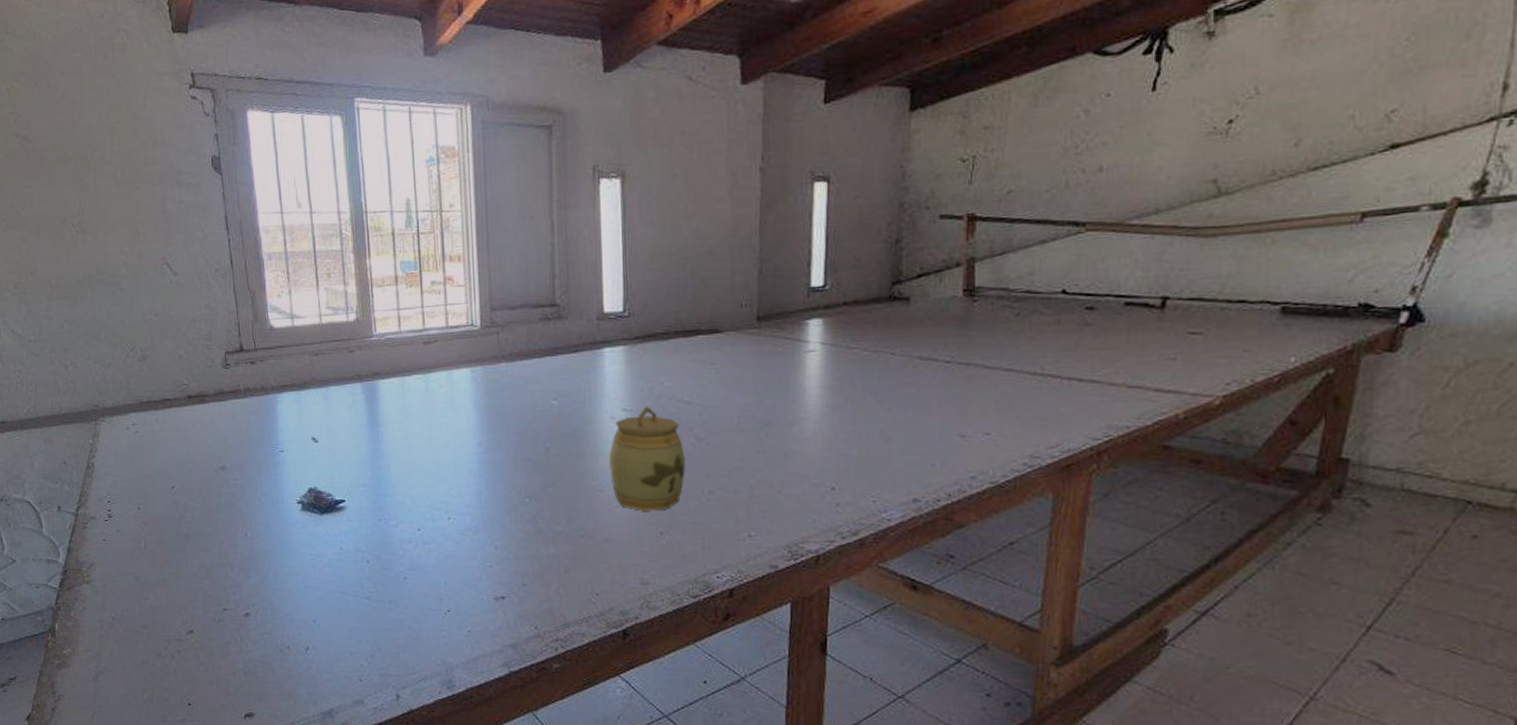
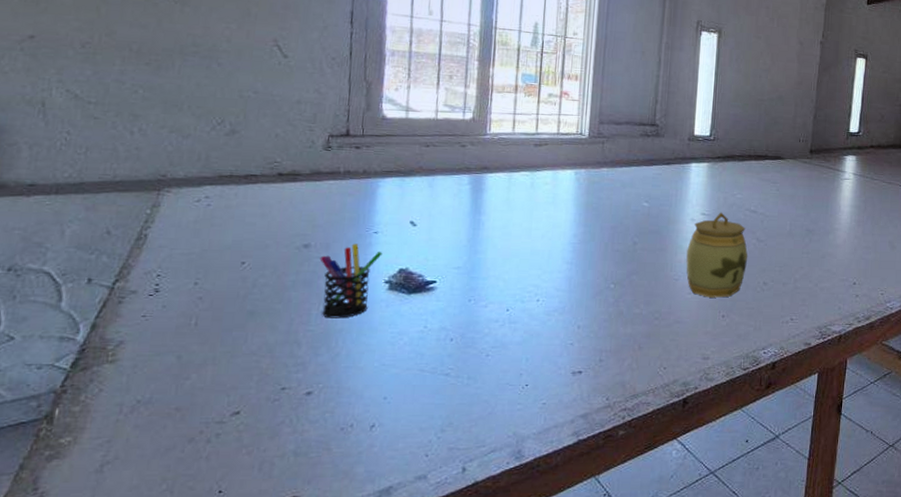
pen holder: none [236,464,291,541] -> present [319,244,383,319]

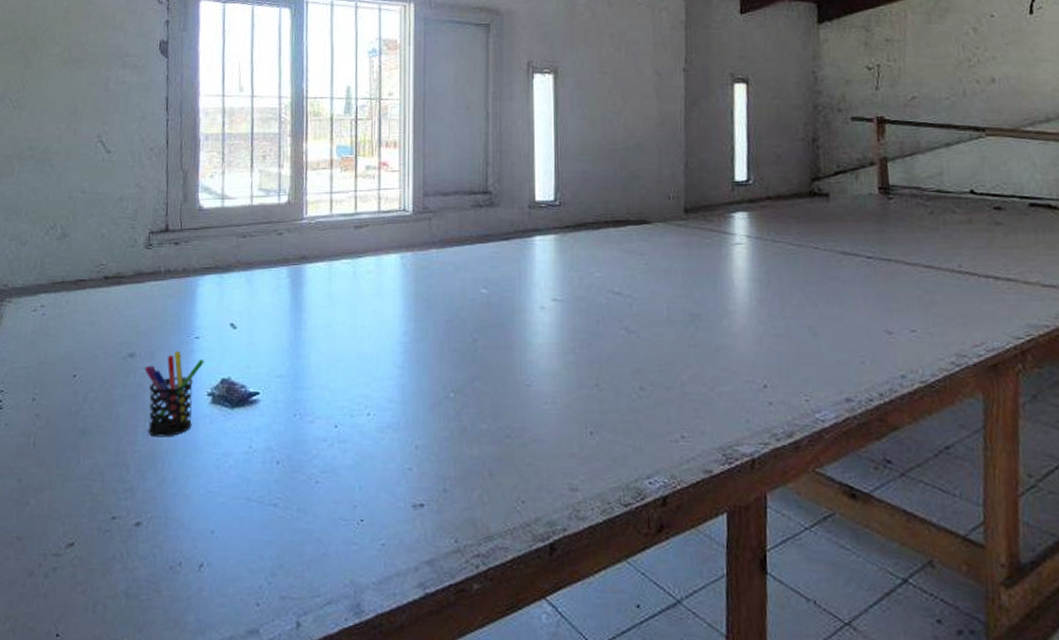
jar: present [686,212,748,298] -> none [538,296,617,408]

